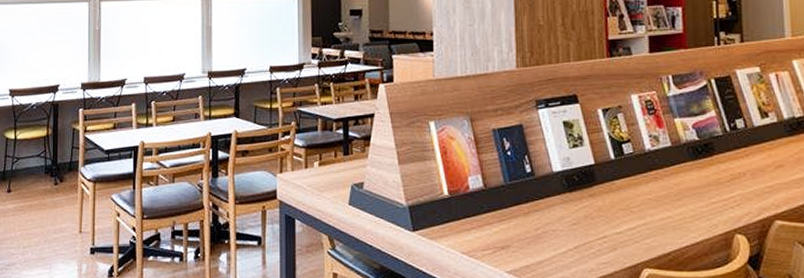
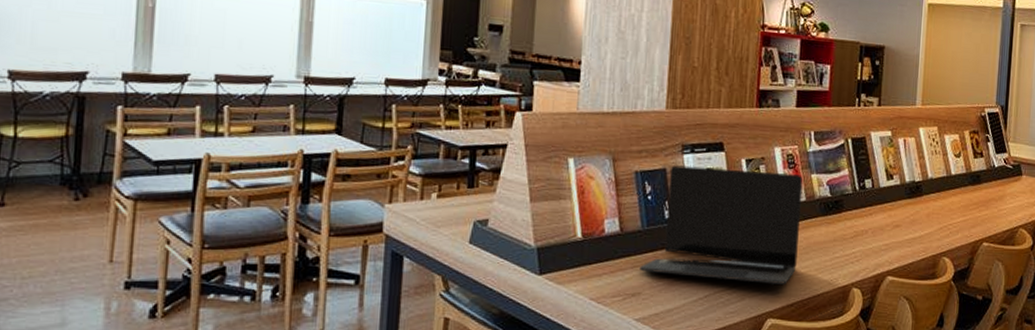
laptop: none [506,119,669,233] -> present [640,165,803,284]

